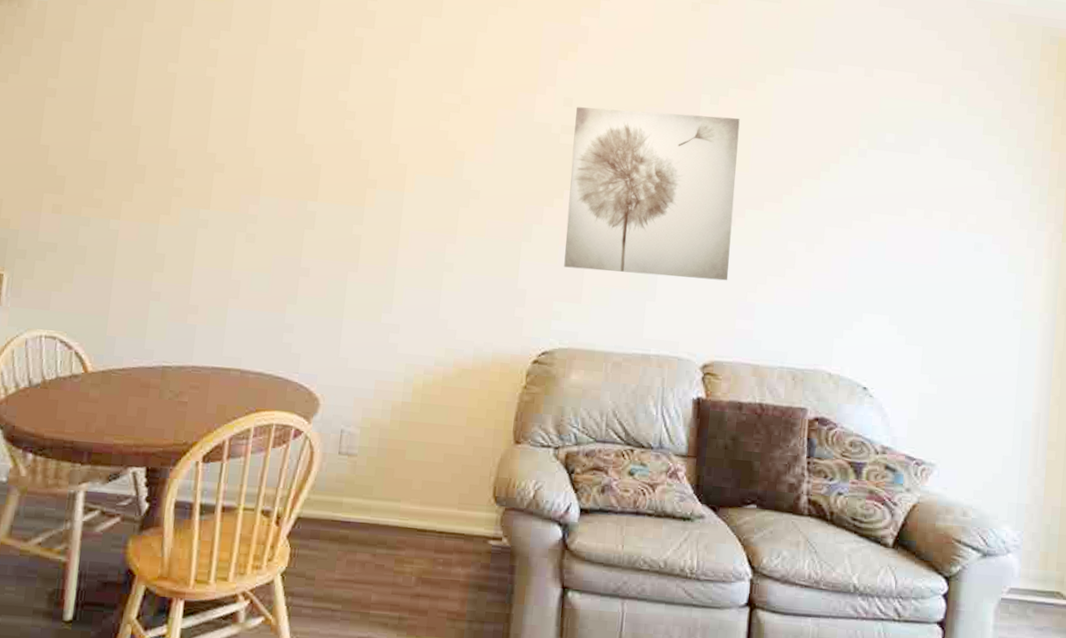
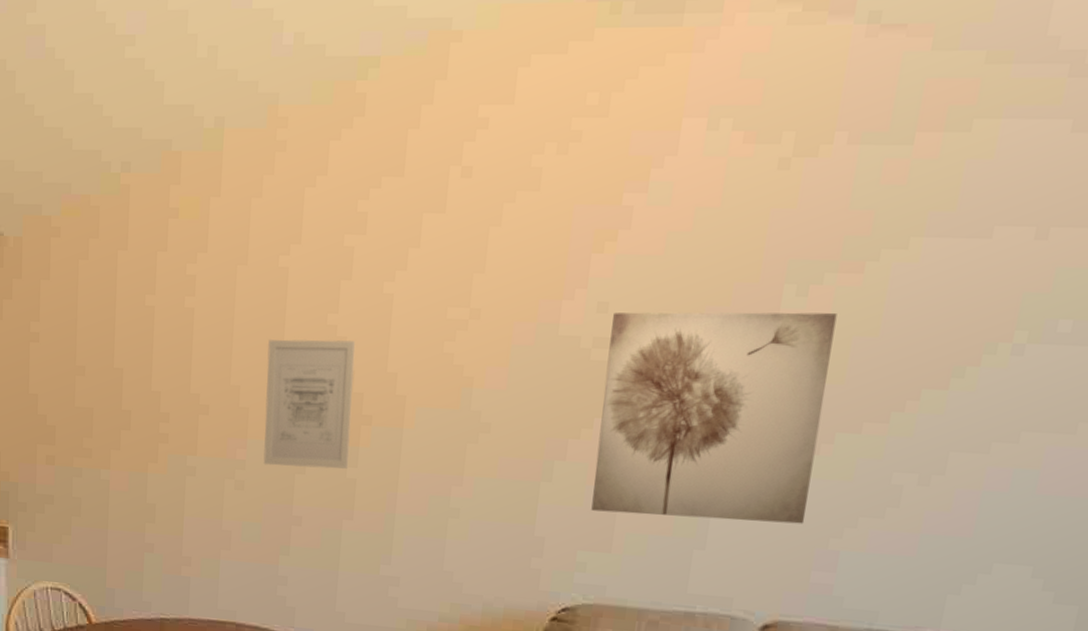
wall art: none [274,109,363,226] -> present [263,339,356,469]

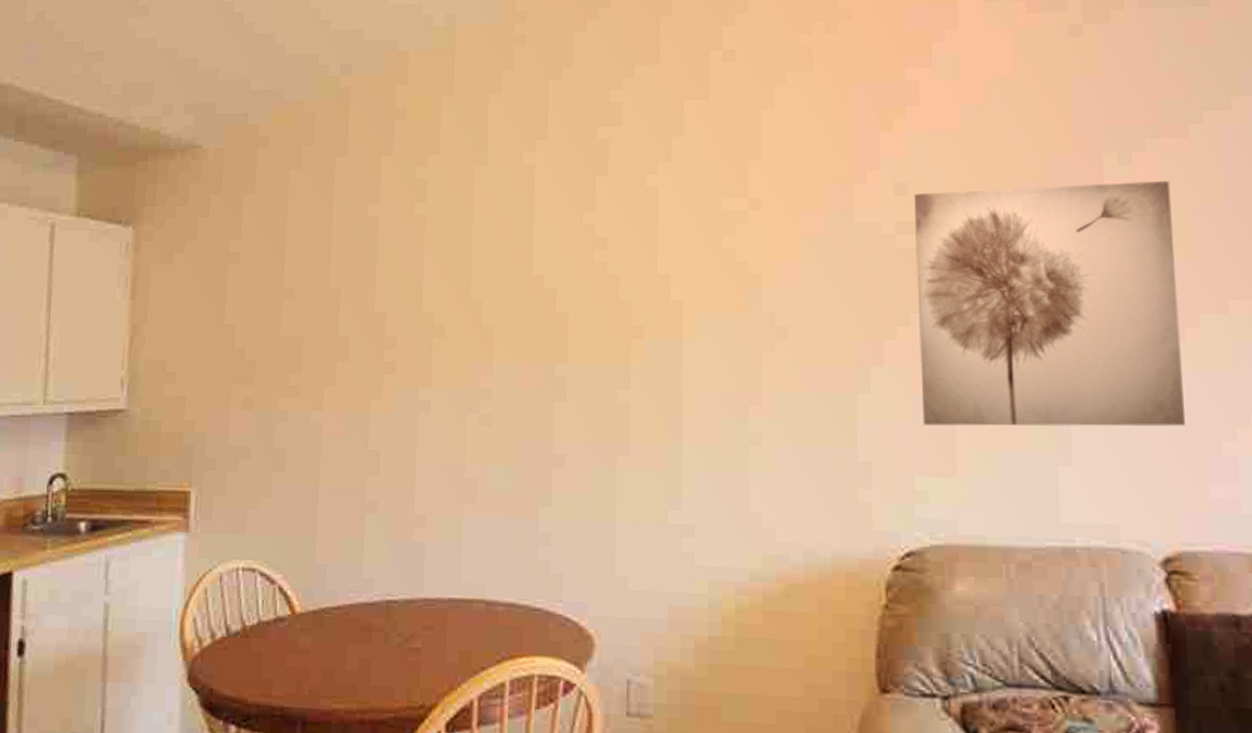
wall art: present [263,339,356,469] -> none [513,242,620,394]

